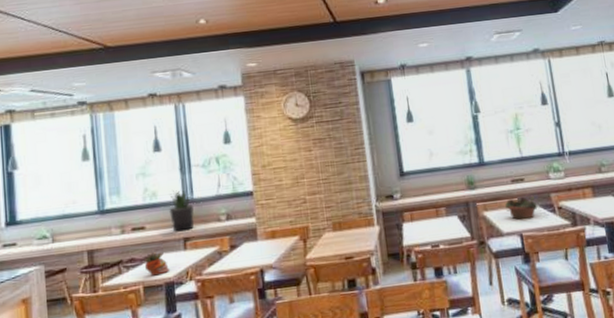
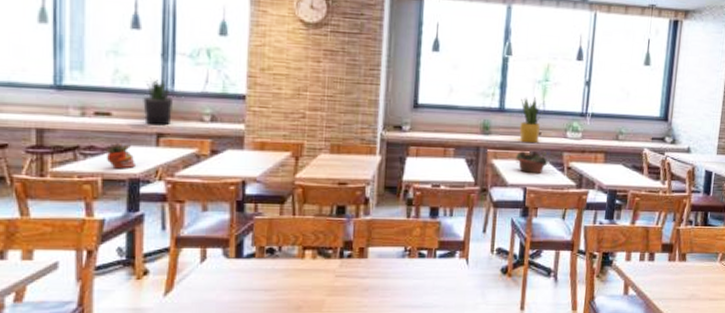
planter: none [497,145,524,190] -> present [519,96,544,142]

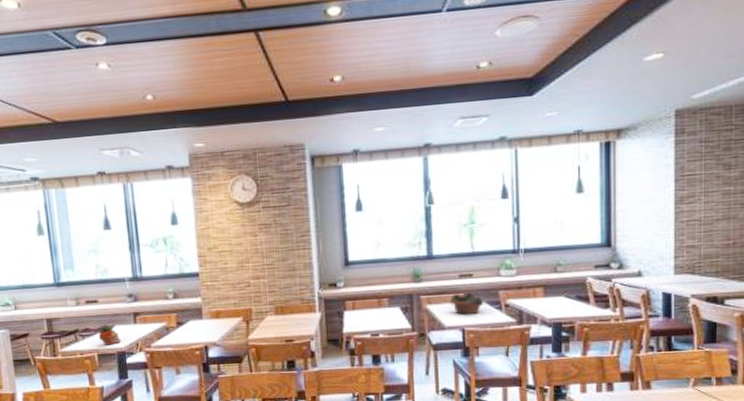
planter: present [143,78,173,126] -> none [119,268,143,307]
planter: present [519,96,544,142] -> none [448,239,473,285]

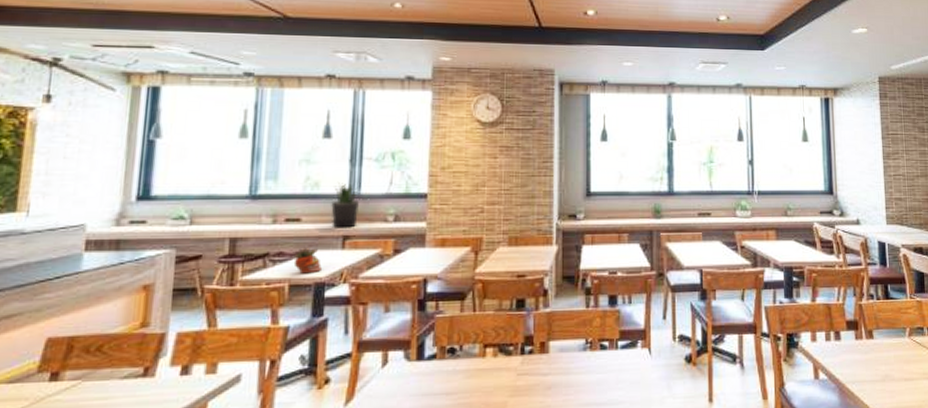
planter: none [119,268,143,307] -> present [331,183,359,228]
succulent planter: present [450,290,486,315] -> none [689,230,723,256]

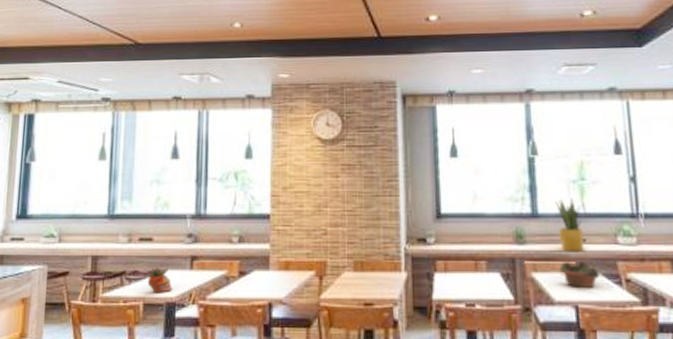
planter: present [331,183,359,228] -> none [180,203,205,249]
planter: none [688,178,711,223] -> present [555,197,585,251]
succulent planter: none [689,230,723,256] -> present [560,259,602,289]

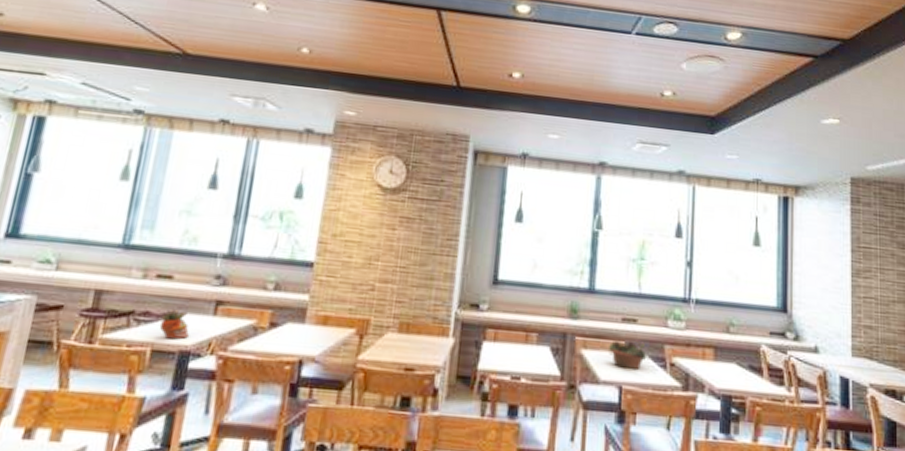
planter: present [555,197,585,251] -> none [612,276,640,331]

